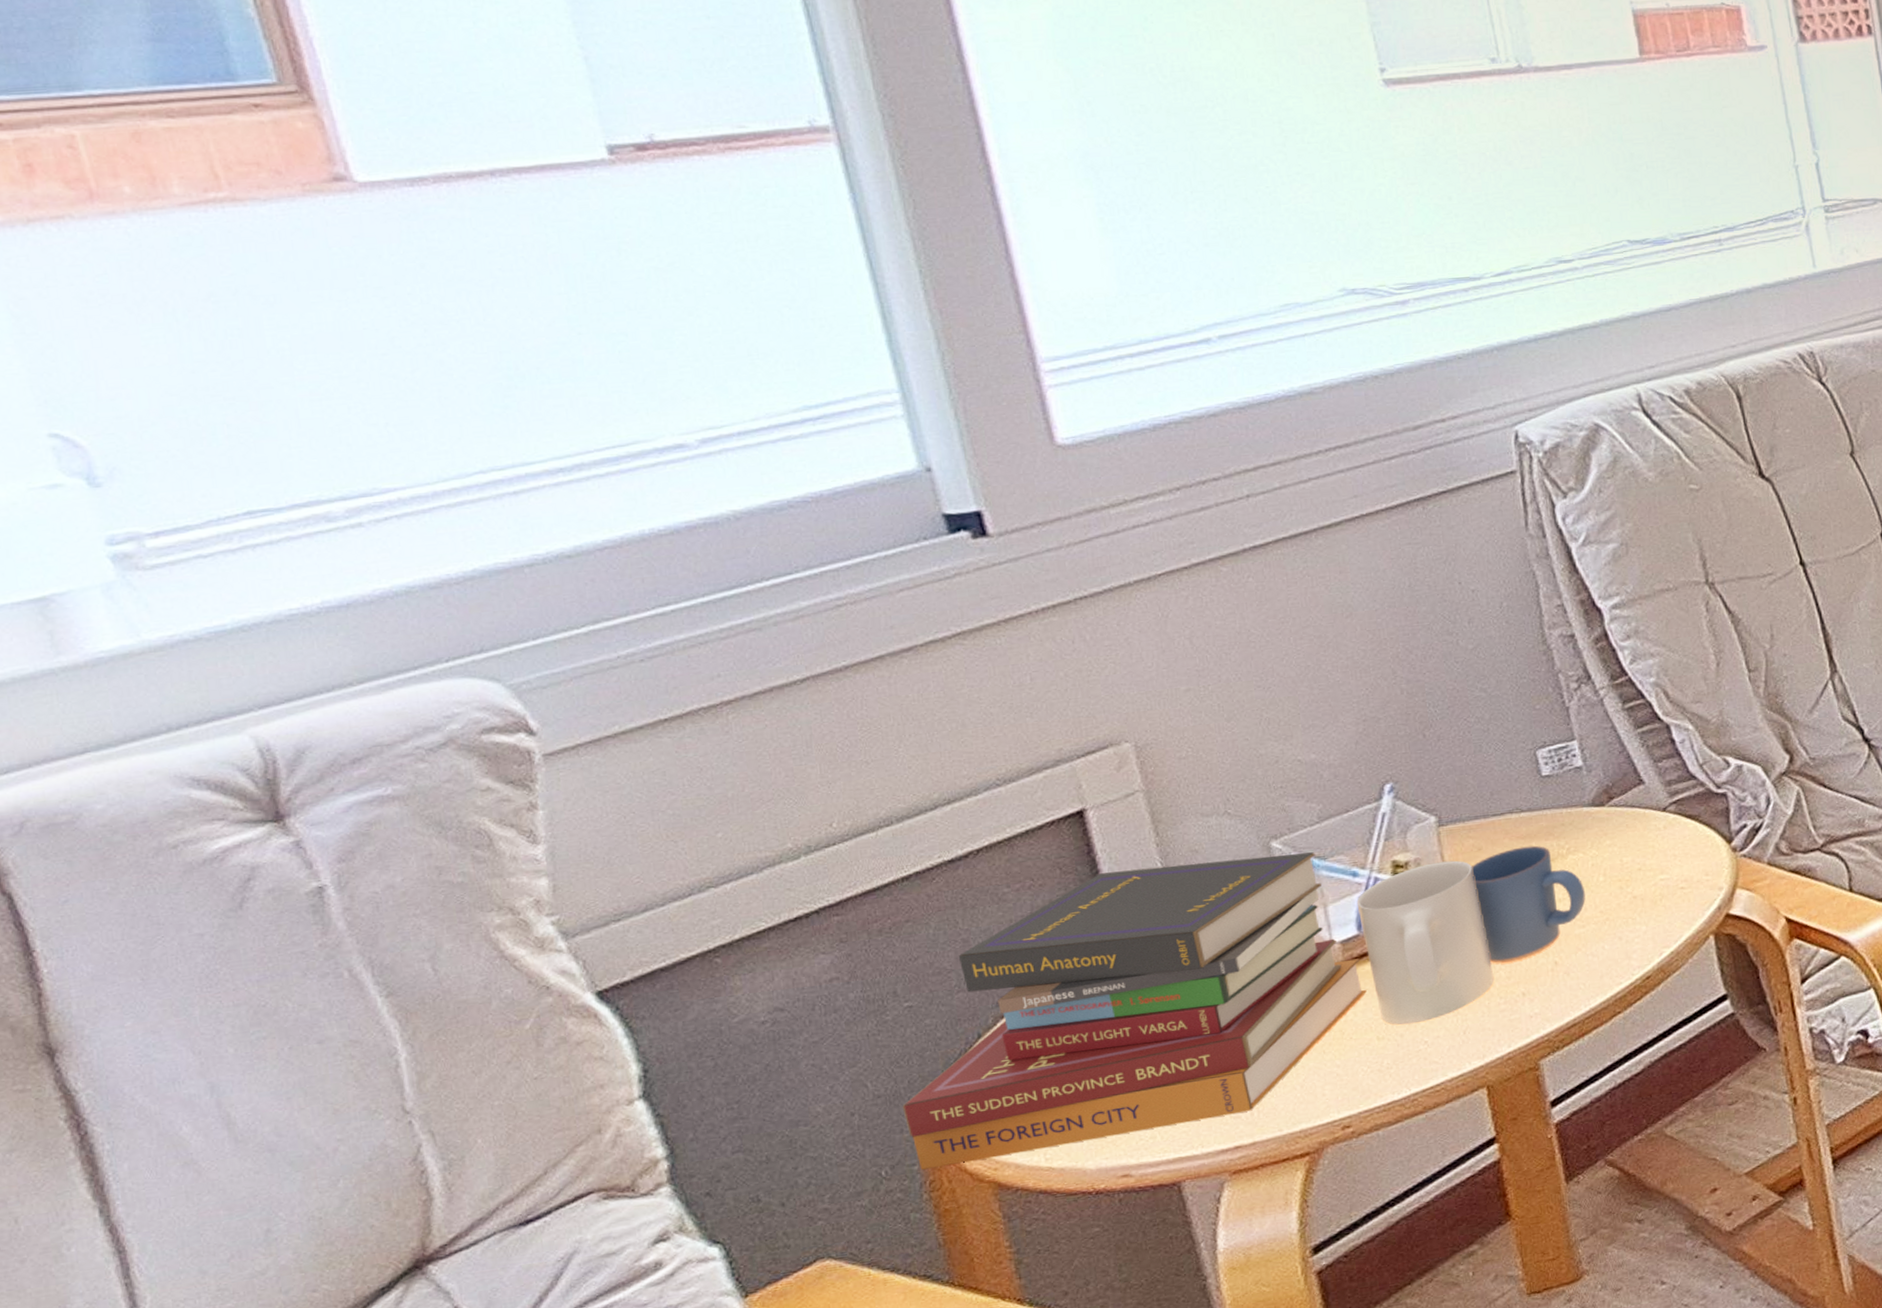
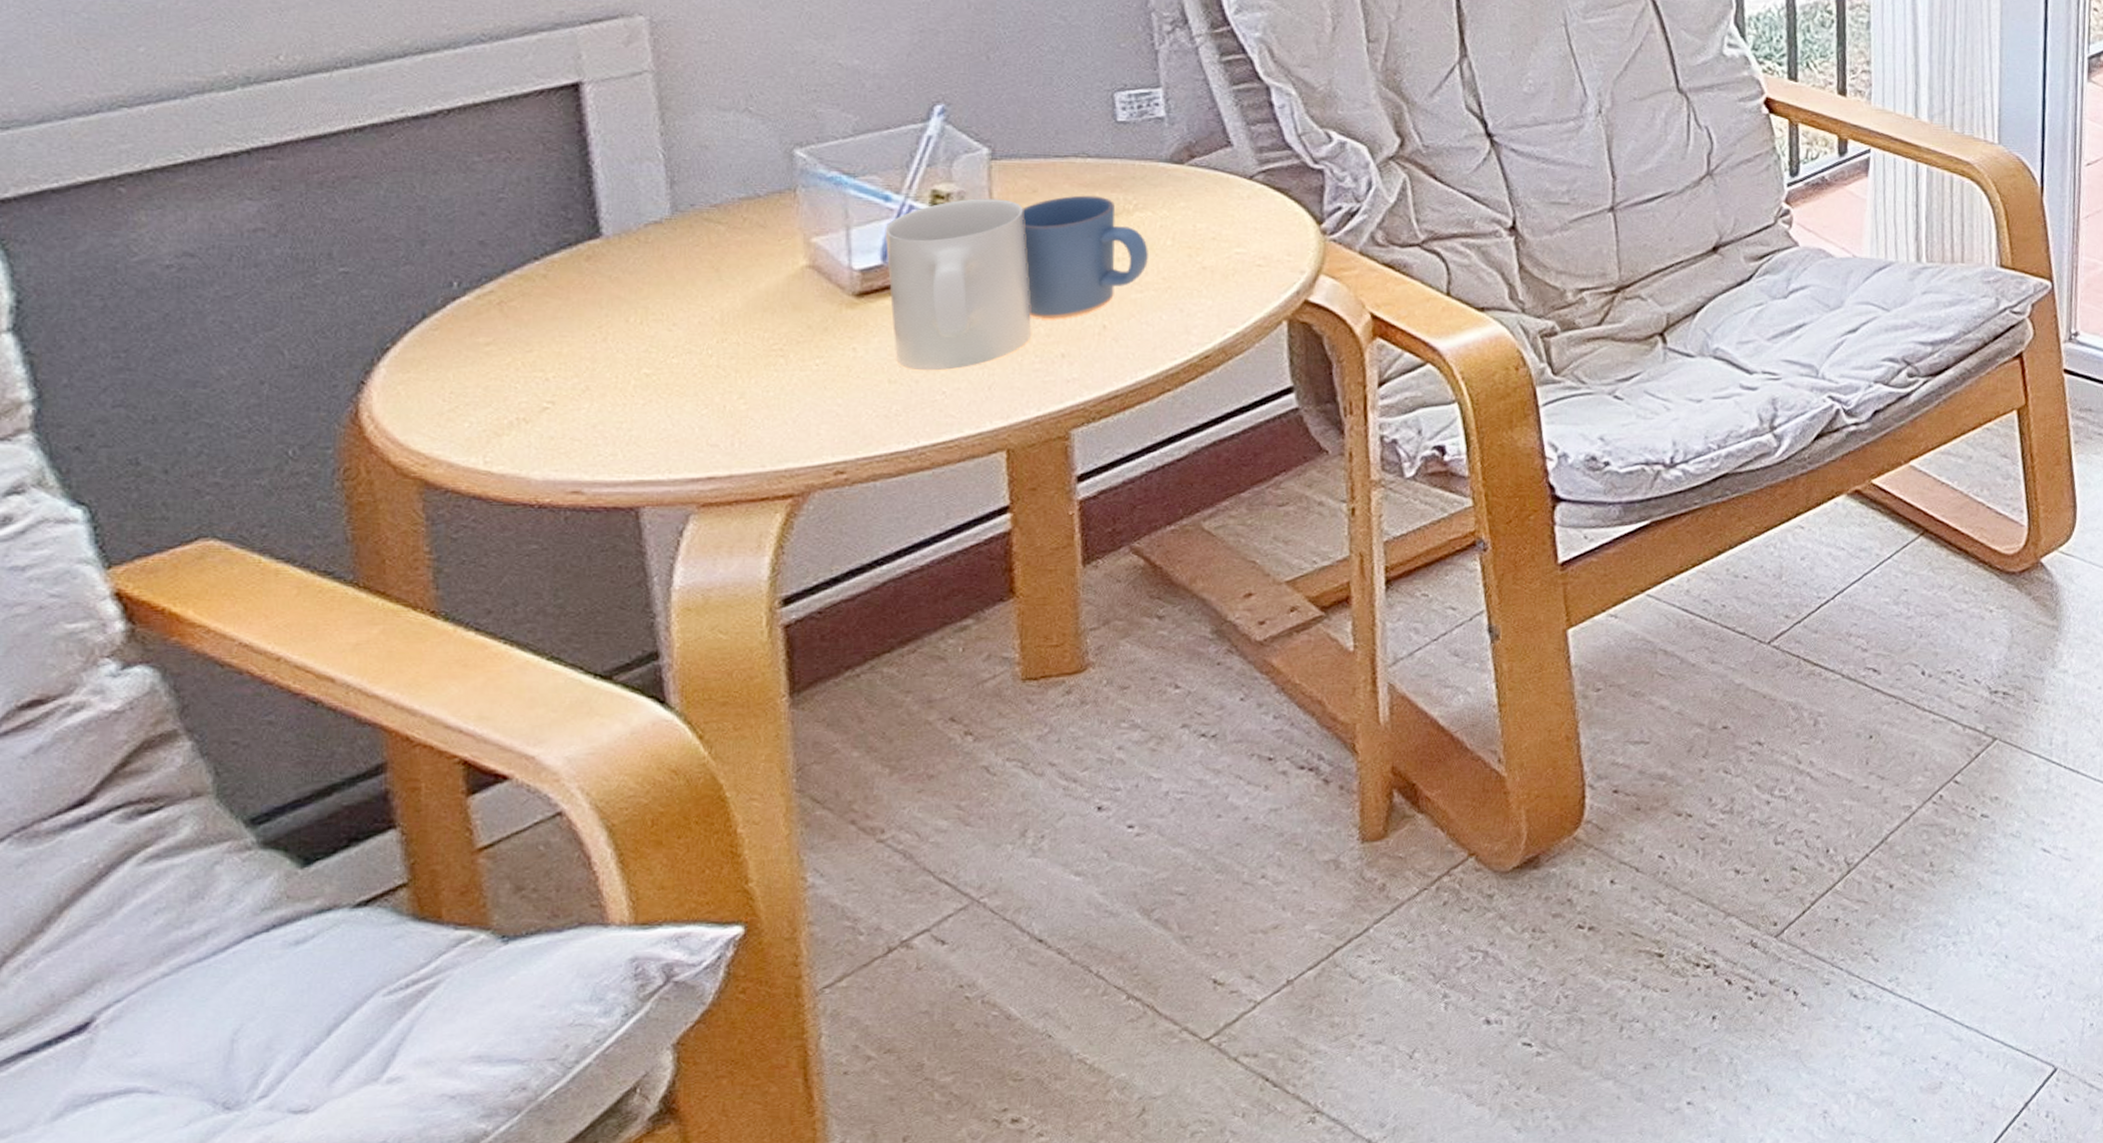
books: present [902,852,1367,1171] -> none [322,156,883,456]

